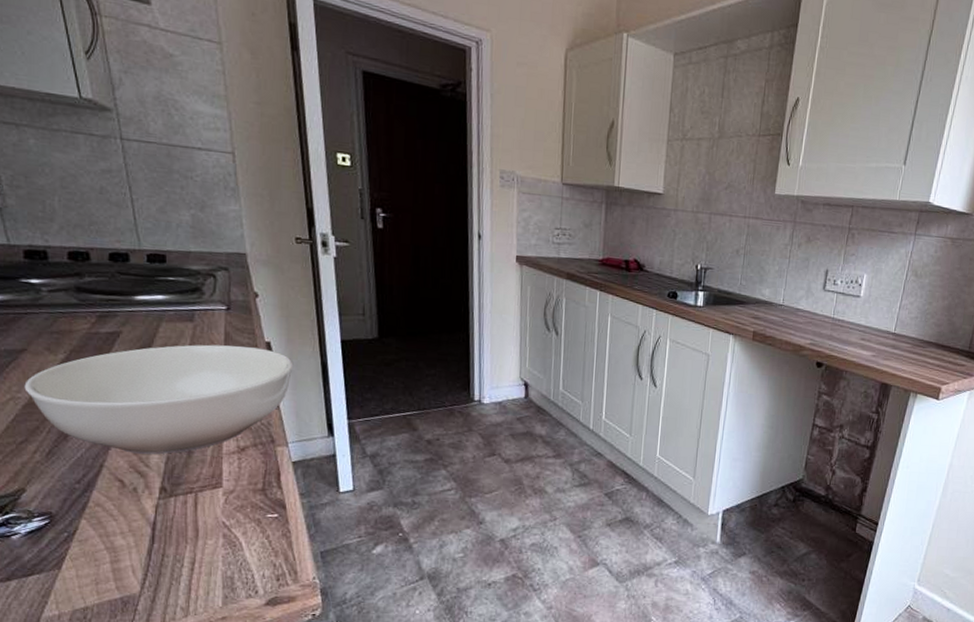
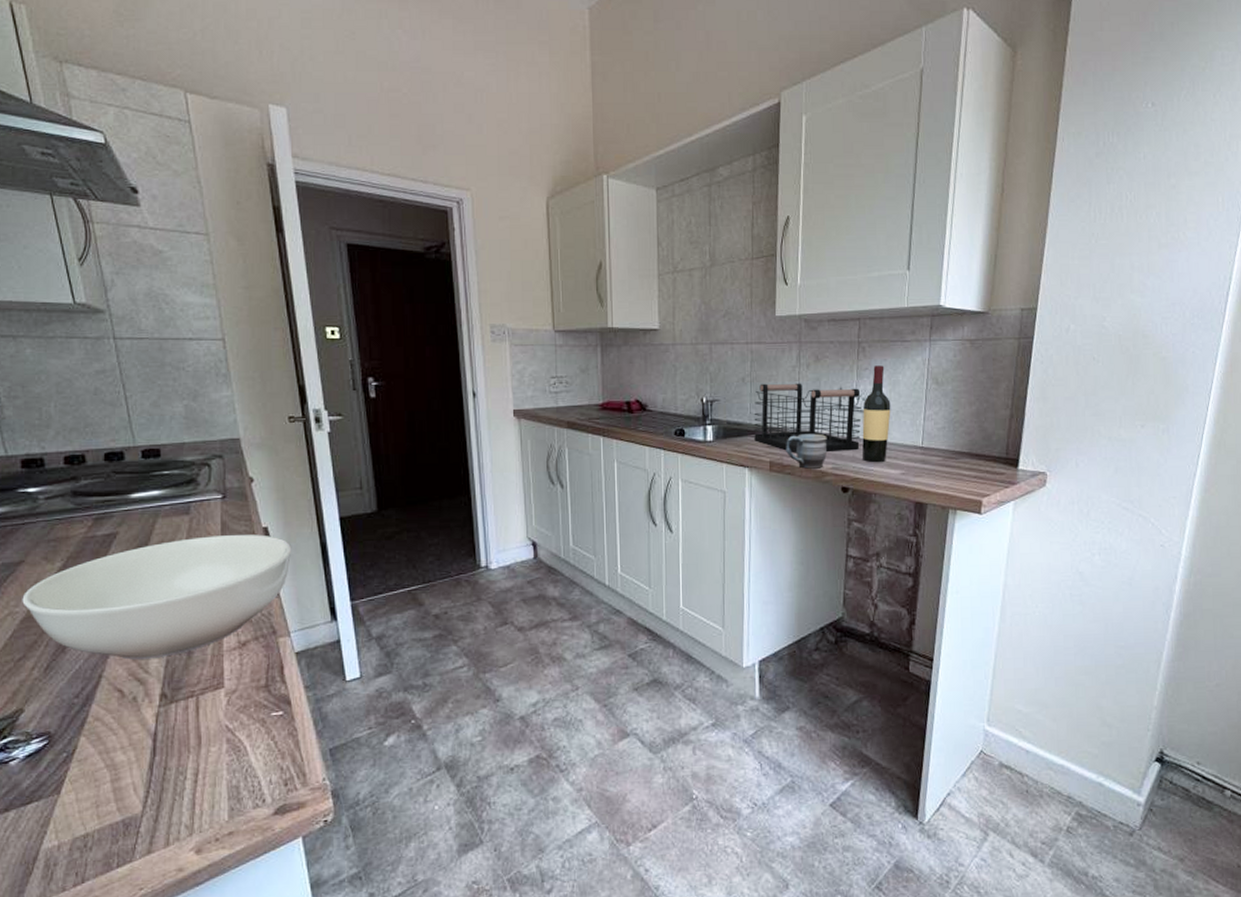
dish rack: none [741,257,845,330] -> present [754,383,861,453]
mug: none [769,309,809,343] -> present [786,433,827,469]
wine bottle: none [839,252,871,344] -> present [862,365,891,463]

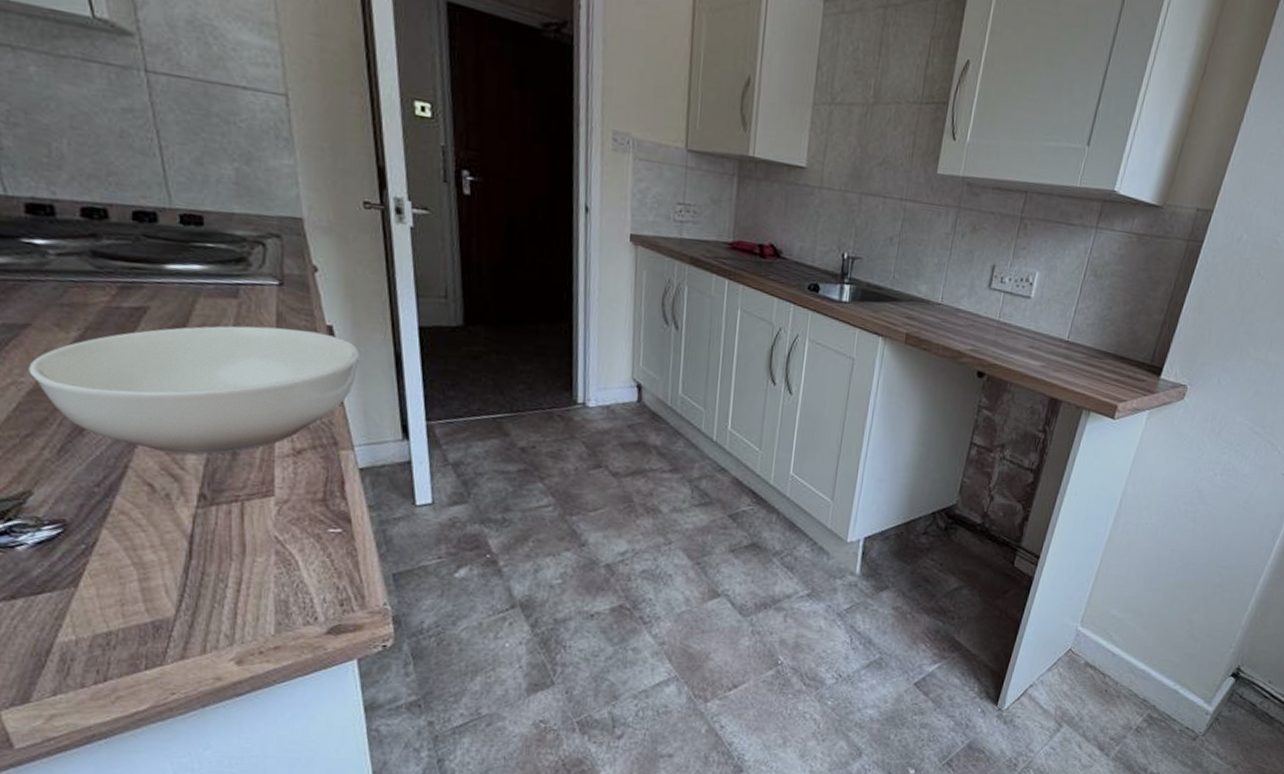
dish rack: present [754,383,861,453] -> none [893,247,1014,335]
mug: present [786,433,827,469] -> none [925,308,971,349]
wine bottle: present [862,365,891,463] -> none [1004,246,1044,352]

